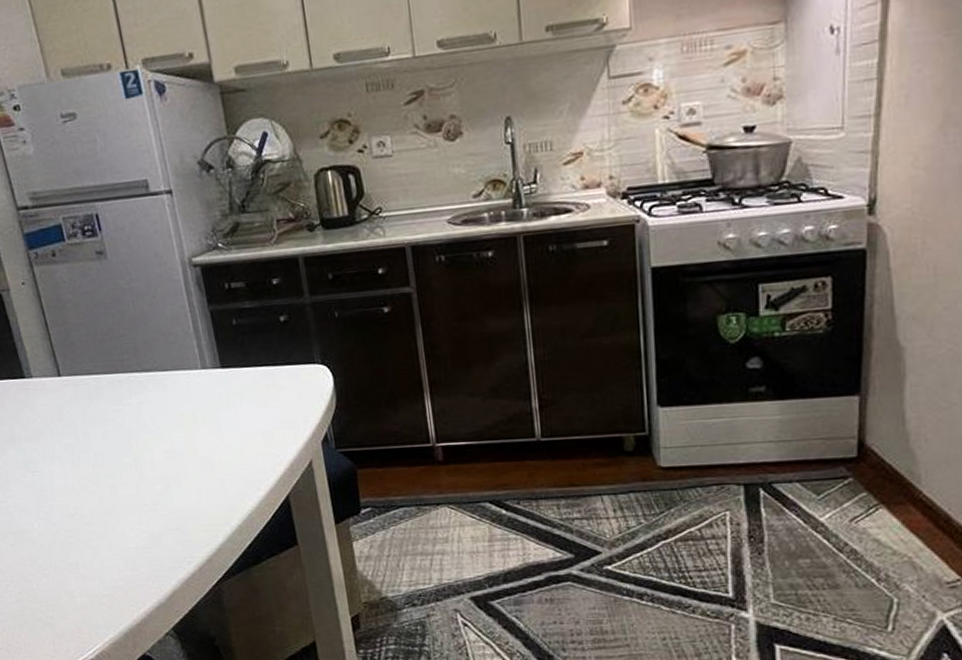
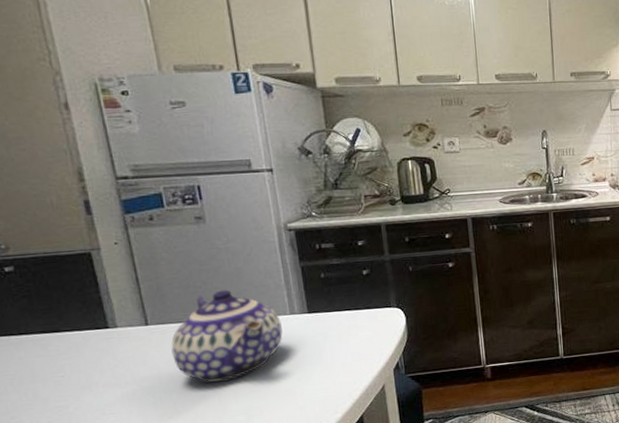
teapot: none [84,337,196,444] -> present [171,289,283,383]

